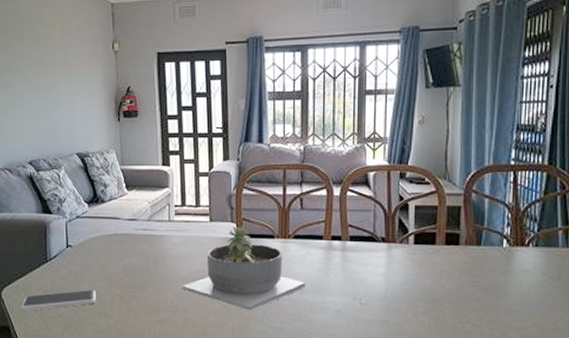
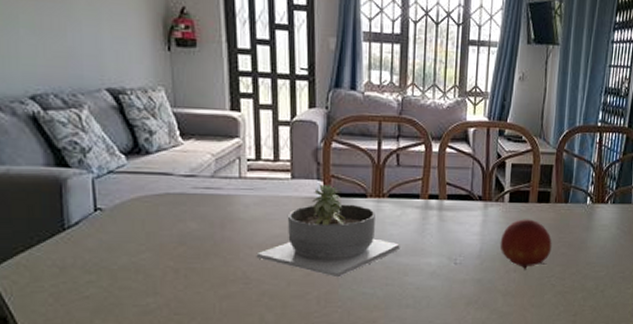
smartphone: present [21,289,97,311] -> none [24,262,141,295]
fruit: none [406,261,465,314] -> present [500,219,552,270]

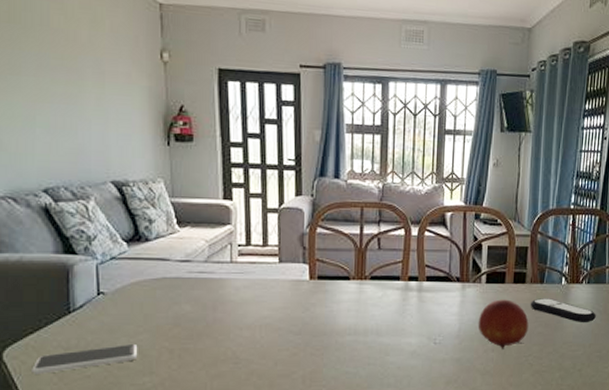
smartphone: none [24,262,141,295] -> present [32,343,138,374]
succulent planter: present [256,184,400,278] -> none [245,268,382,358]
remote control: none [553,218,621,243] -> present [530,298,596,322]

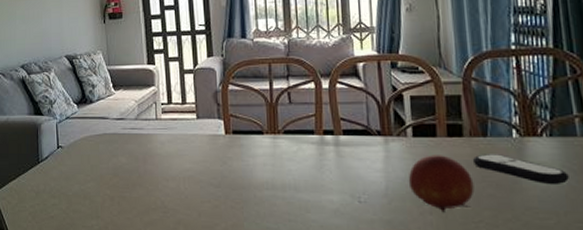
smartphone: present [32,343,138,374] -> none [14,190,87,213]

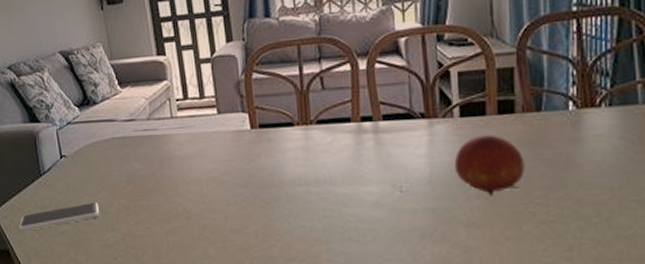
smartphone: none [14,190,87,213] -> present [18,201,100,231]
remote control: present [472,154,569,184] -> none [524,129,627,158]

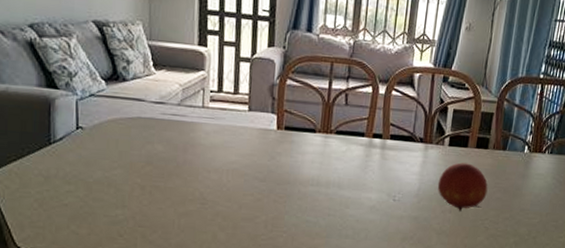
smartphone: present [18,201,100,231] -> none [14,177,112,199]

